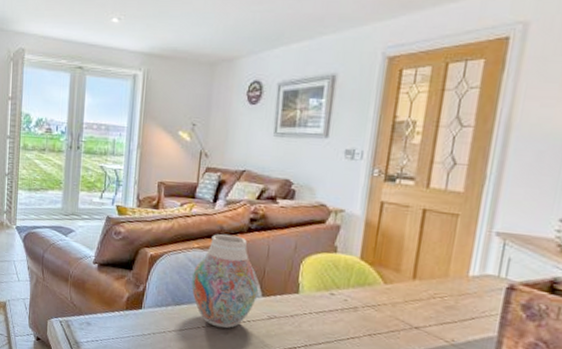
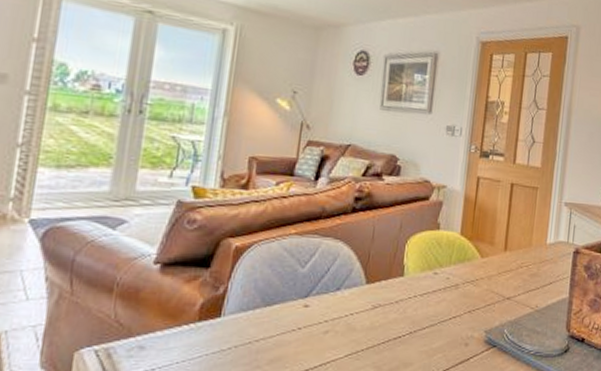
vase: present [191,234,259,329] -> none [286,216,364,327]

